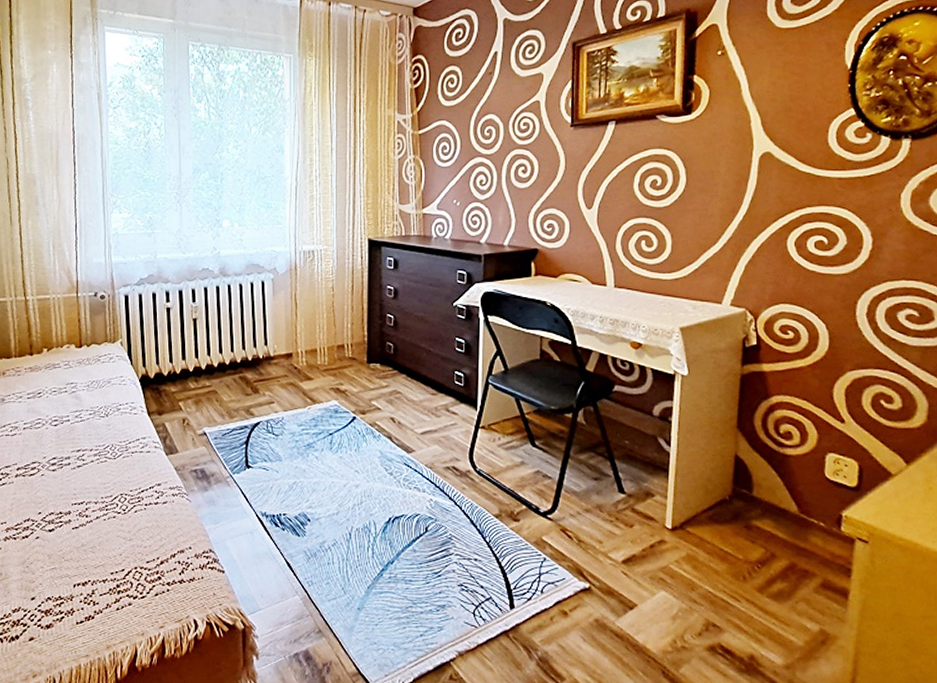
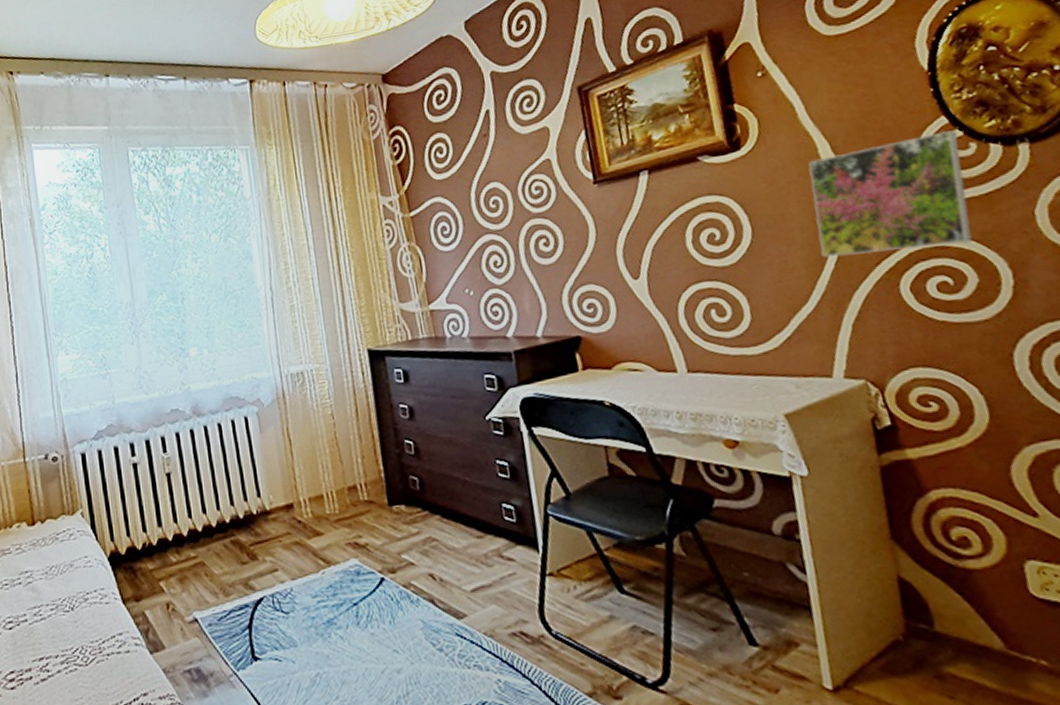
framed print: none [735,121,859,214] -> present [808,130,973,258]

